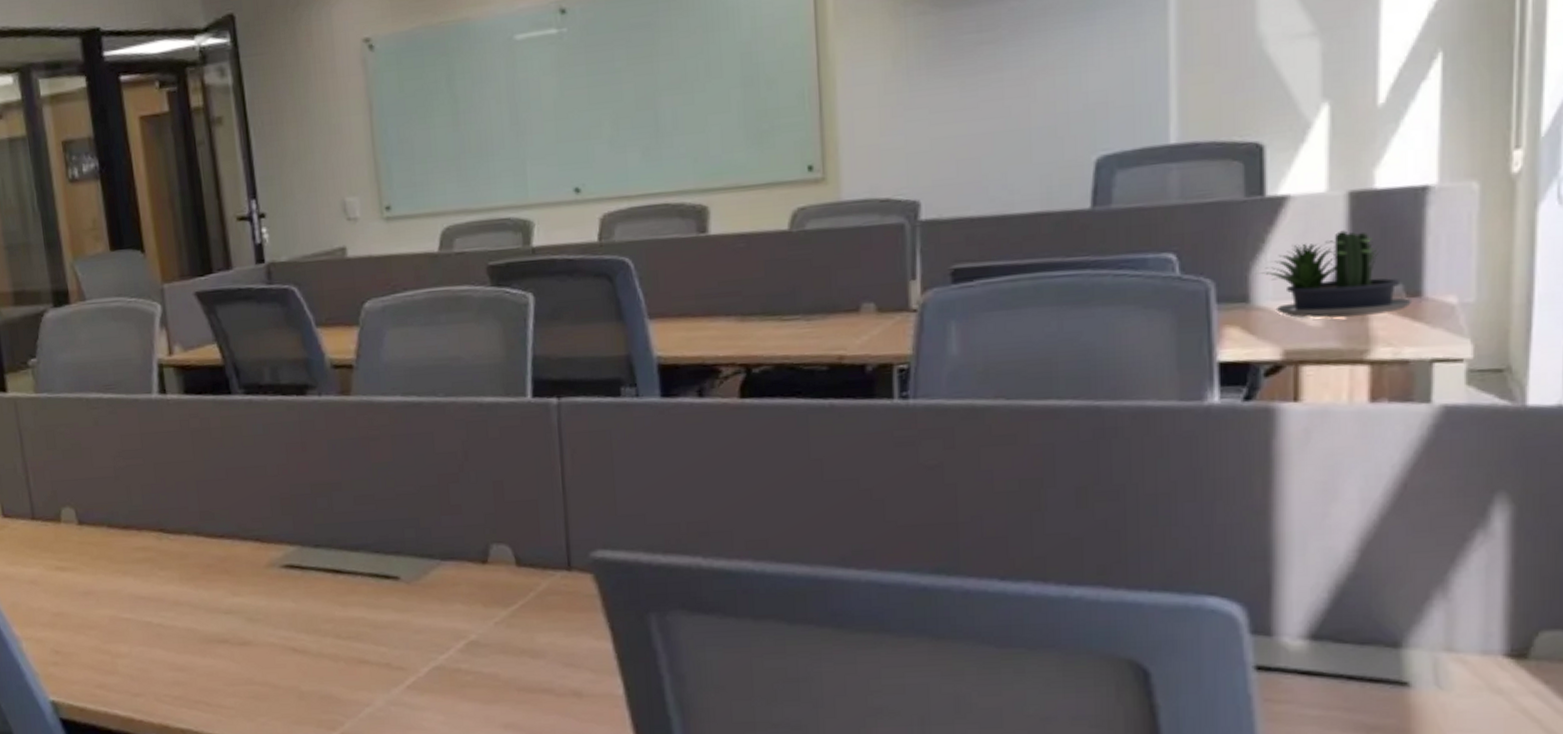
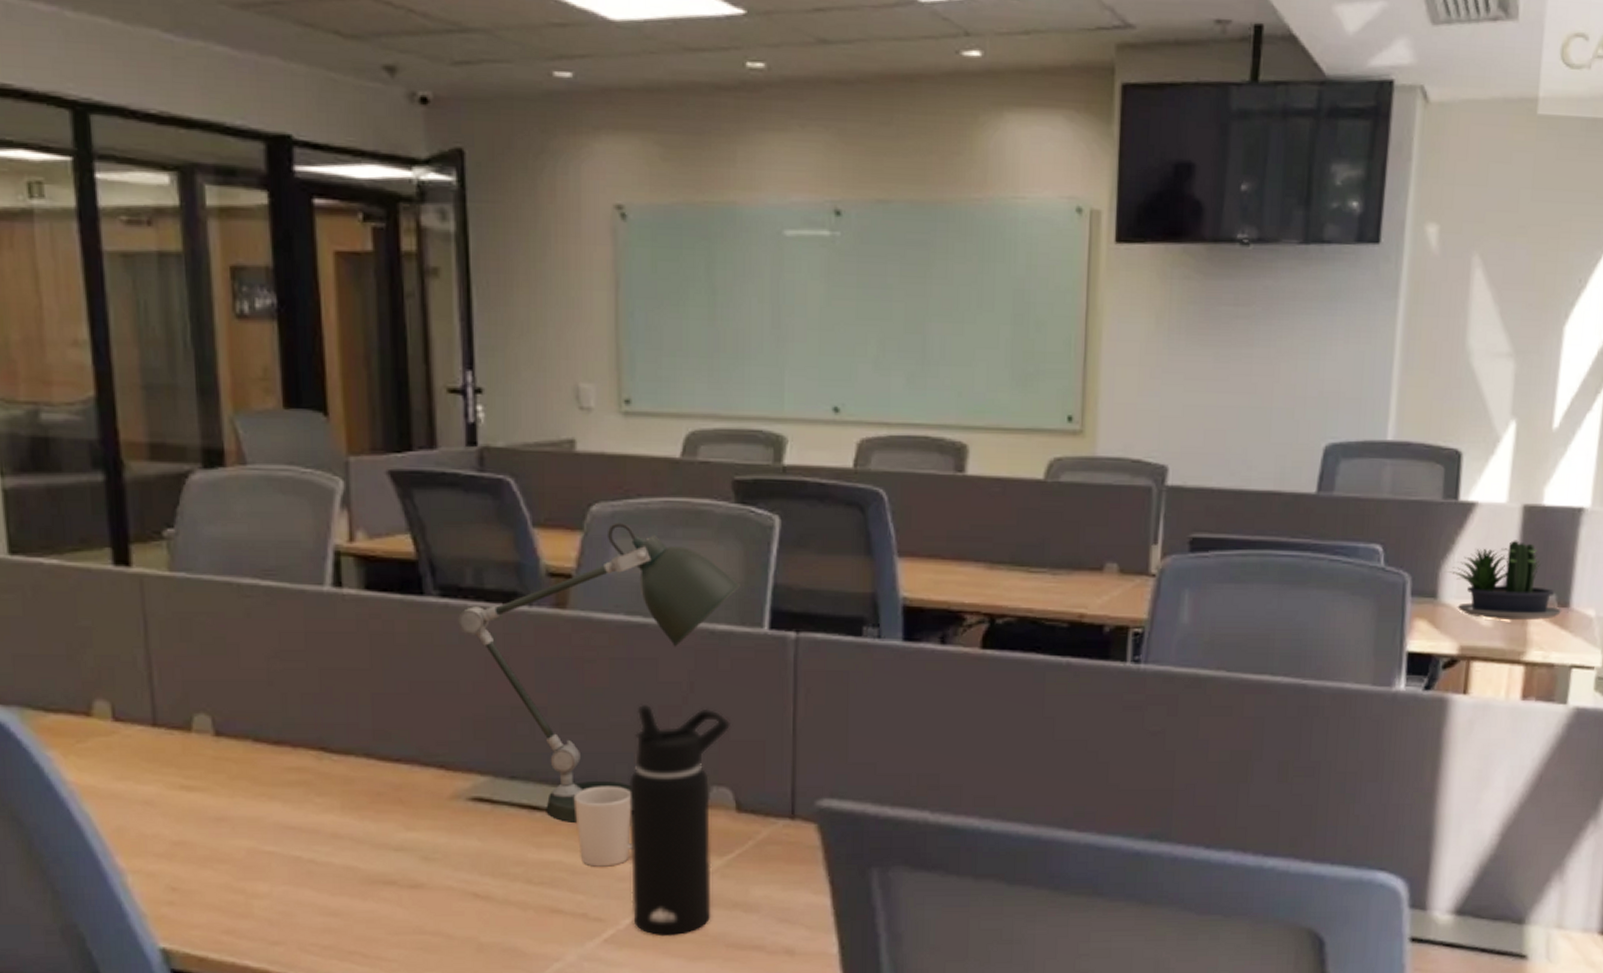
desk lamp: none [260,315,503,583] -> present [457,523,742,822]
mug: none [370,548,426,622] -> present [573,786,633,867]
water bottle: none [417,473,504,681] -> present [629,704,730,935]

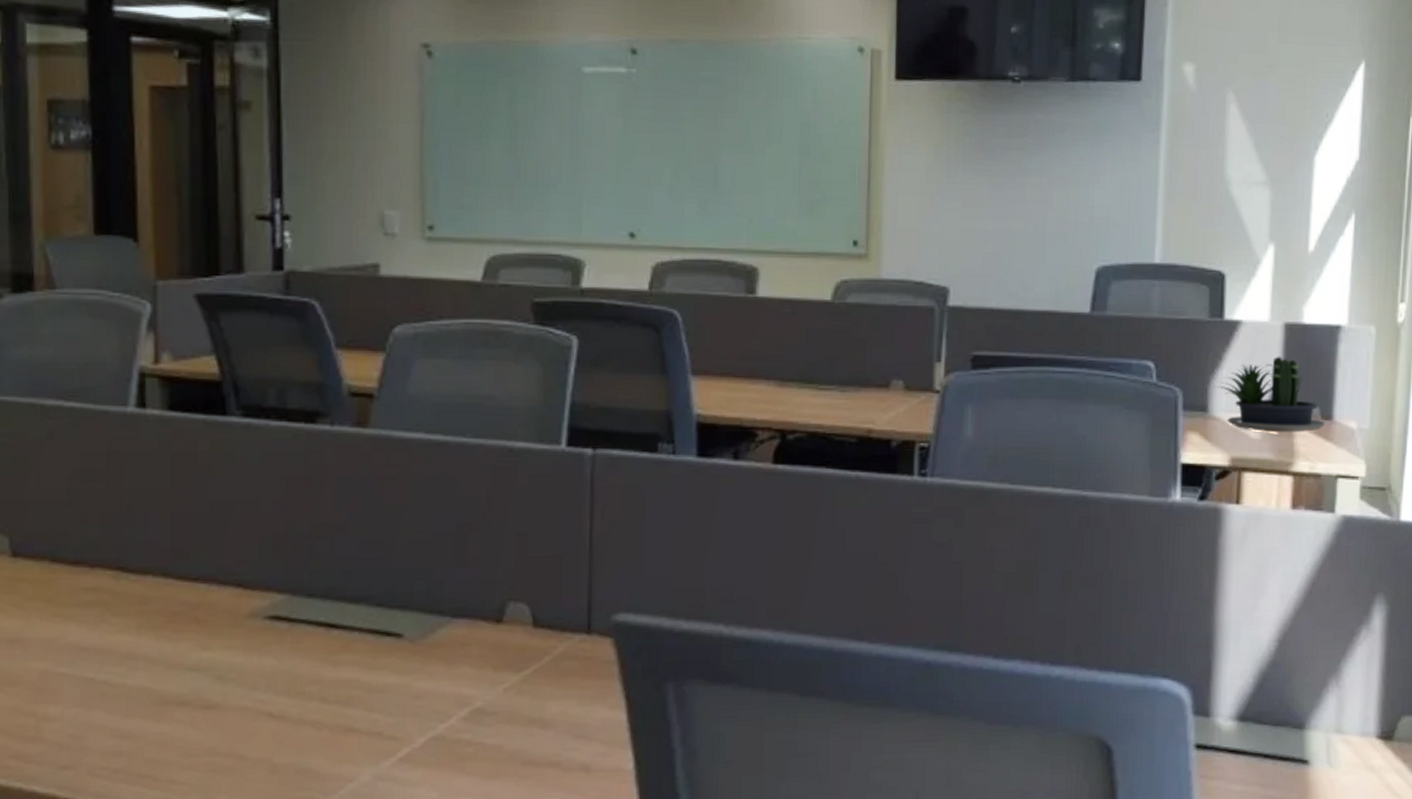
desk lamp: present [457,523,742,822] -> none [259,344,540,640]
mug: present [573,786,633,867] -> none [371,602,429,685]
water bottle: present [629,704,730,935] -> none [427,520,528,754]

